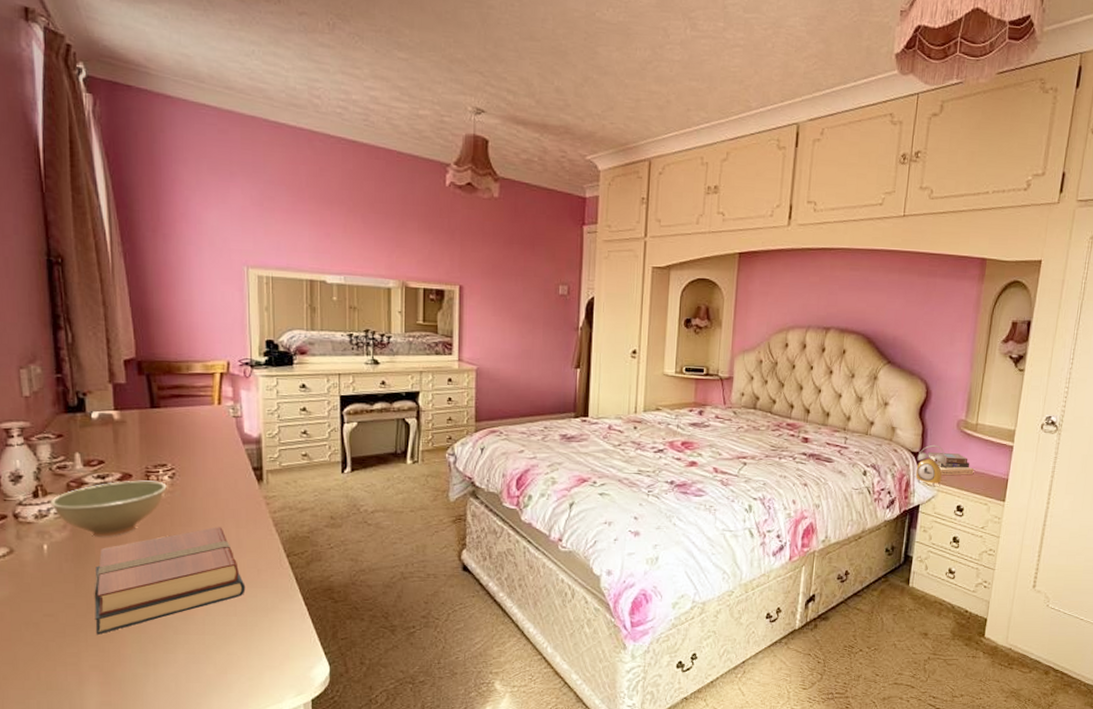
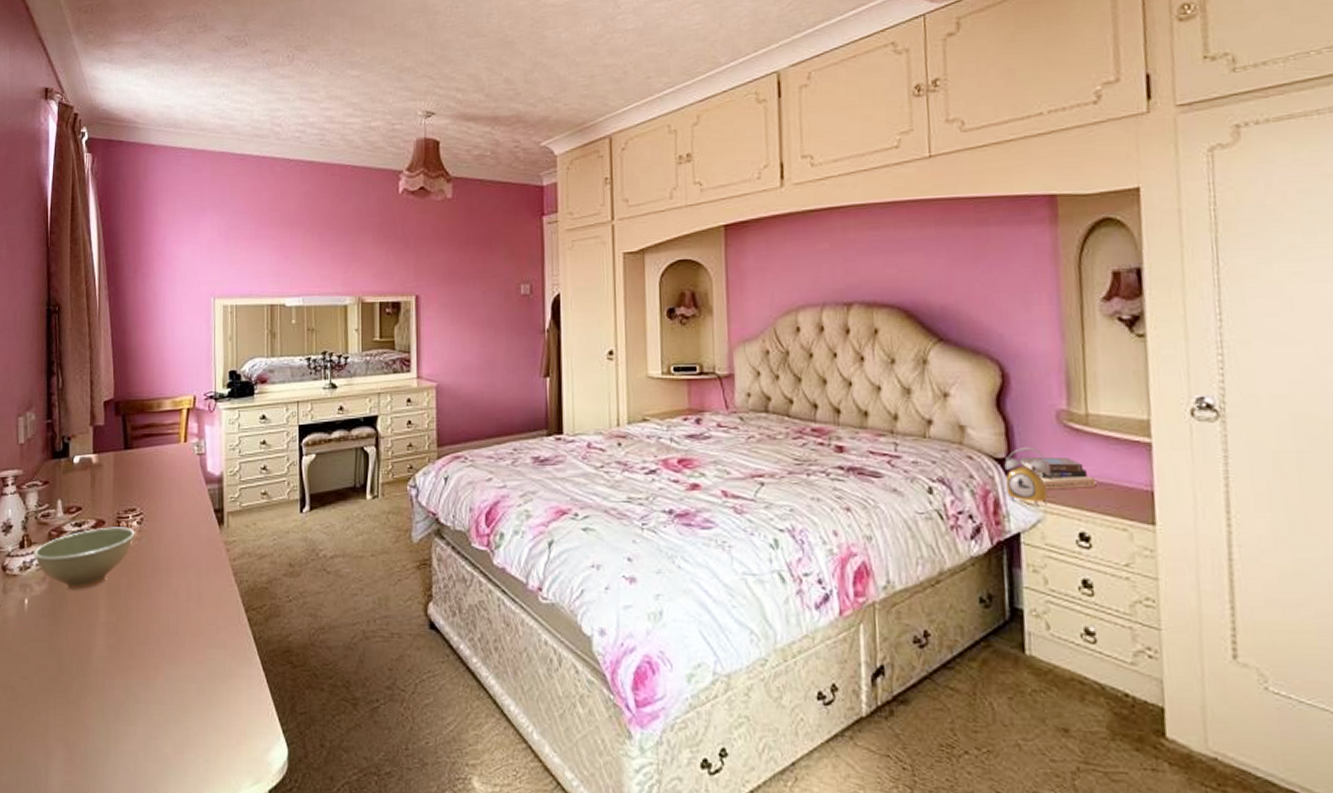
books: present [94,527,246,635] -> none [64,577,205,701]

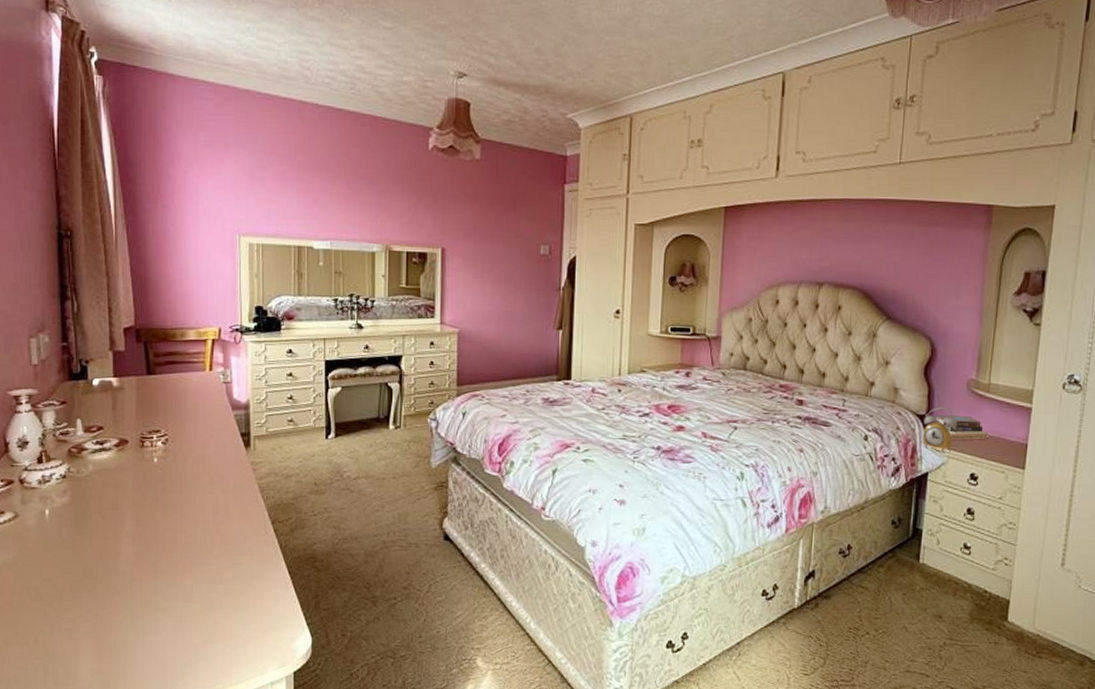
bowl: present [33,527,135,590] -> none [53,446,160,503]

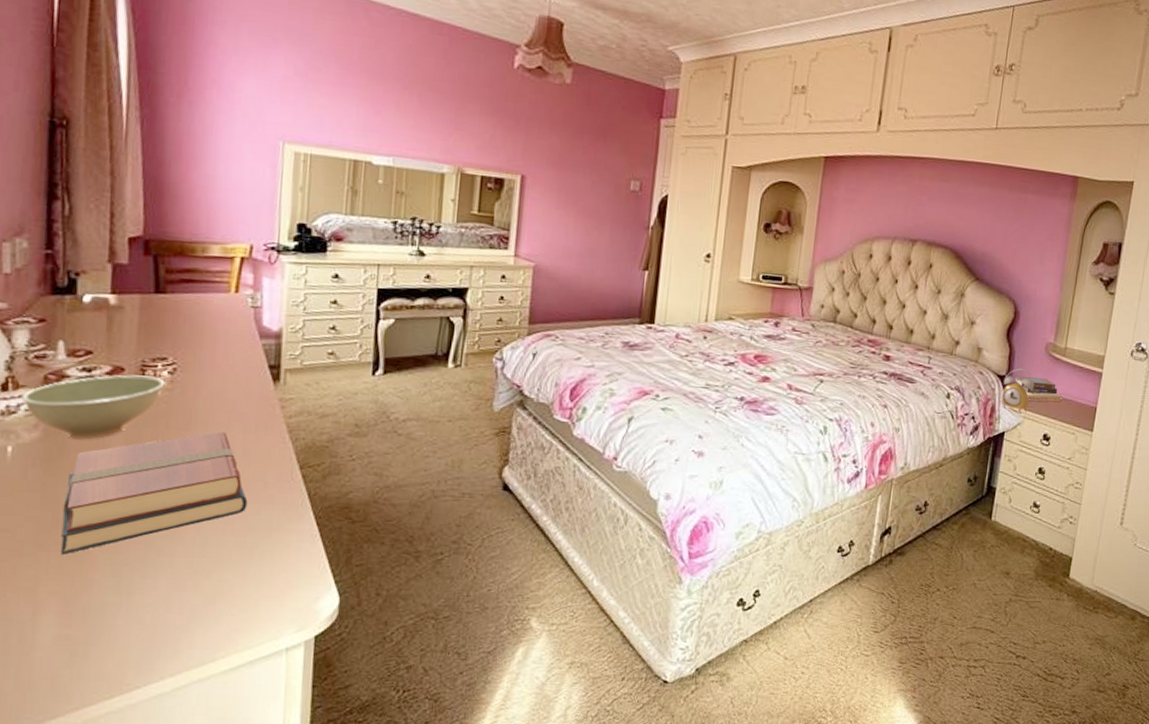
bowl: none [53,446,160,503] -> present [21,375,165,440]
books: none [90,493,232,600] -> present [61,432,248,554]

